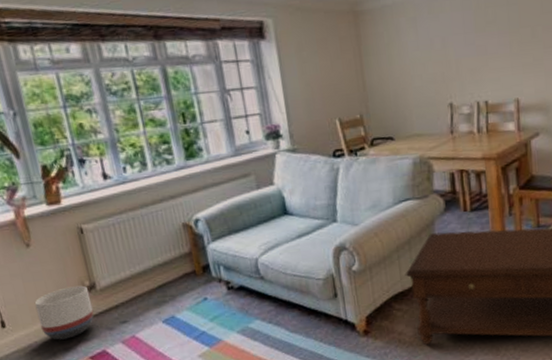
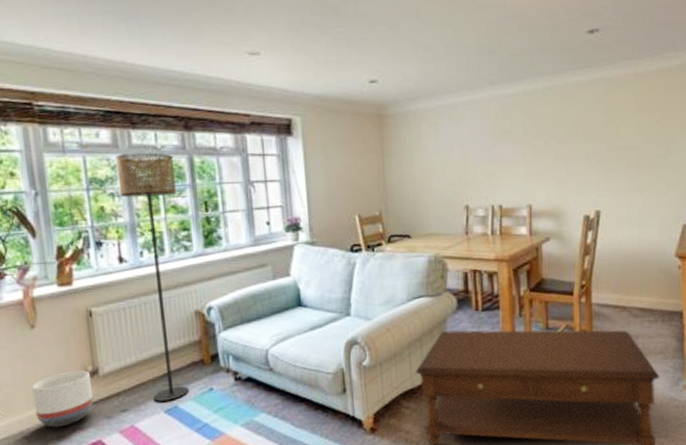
floor lamp: none [88,65,184,313] -> present [115,153,189,402]

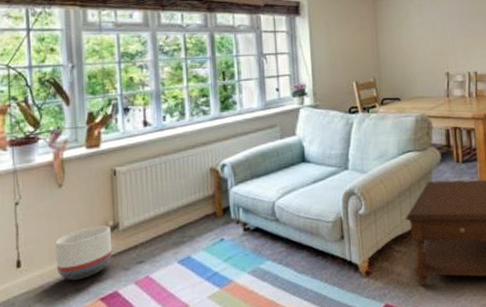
floor lamp: present [115,153,189,402] -> none [146,30,201,253]

